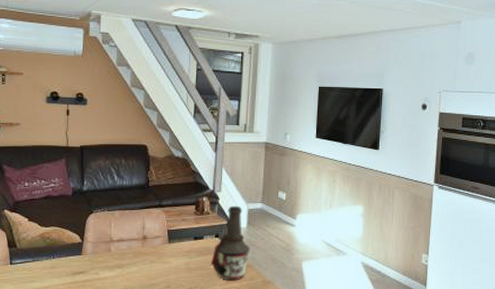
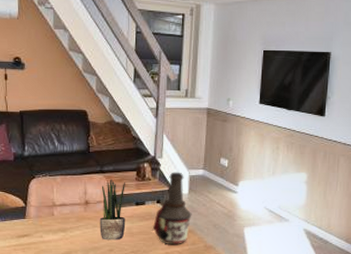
potted plant: none [157,213,184,277] -> present [99,179,126,241]

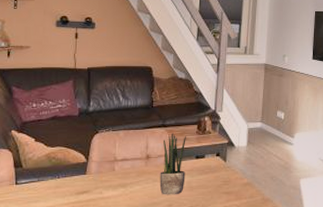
bottle: present [152,172,192,245] -> none [211,125,250,199]

